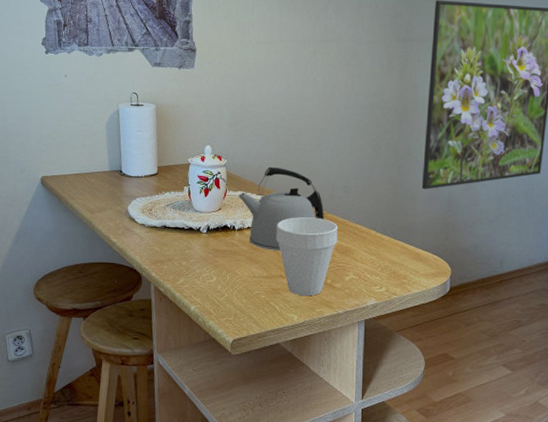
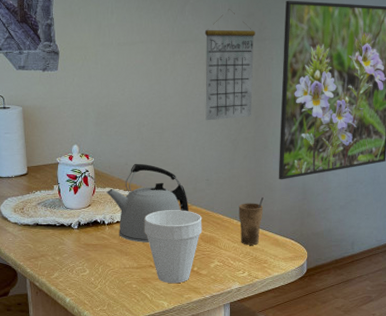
calendar: none [345,7,402,125] -> present [204,8,255,121]
cup: none [377,208,405,259] -> present [238,197,264,245]

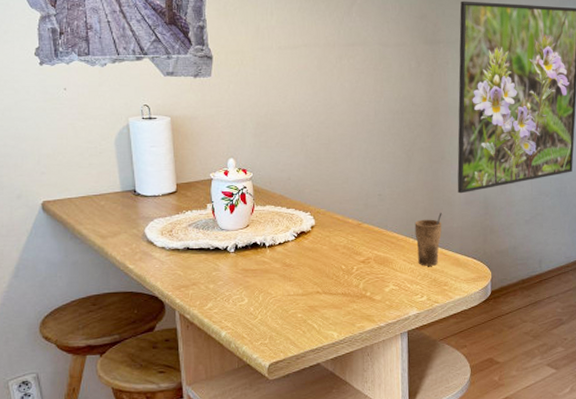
kettle: present [106,163,189,243] -> none [267,178,360,266]
cup: present [144,210,203,284] -> none [310,228,375,312]
calendar: present [204,8,255,121] -> none [374,9,429,130]

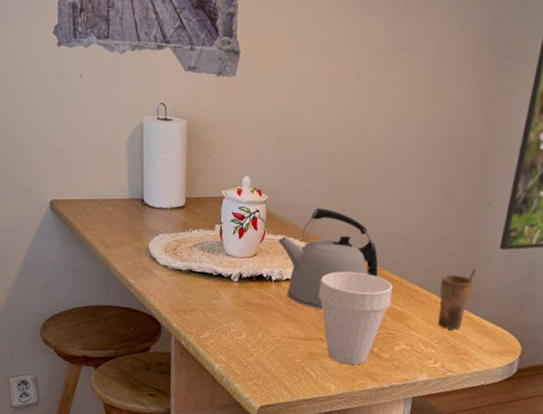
kettle: none [267,178,360,266] -> present [278,207,378,310]
cup: none [310,228,375,312] -> present [319,271,393,365]

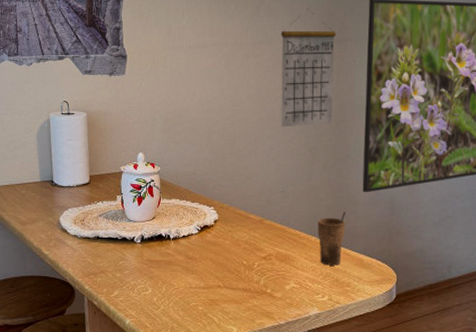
kettle: present [278,207,378,310] -> none [172,173,263,260]
cup: present [319,271,393,365] -> none [213,224,277,307]
calendar: none [415,8,500,163] -> present [281,8,336,128]

